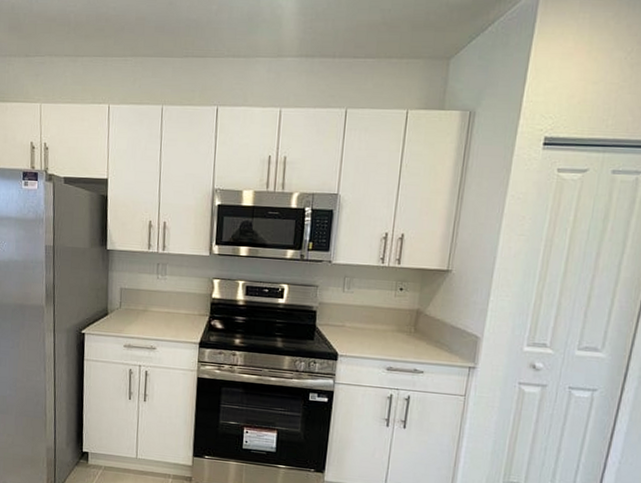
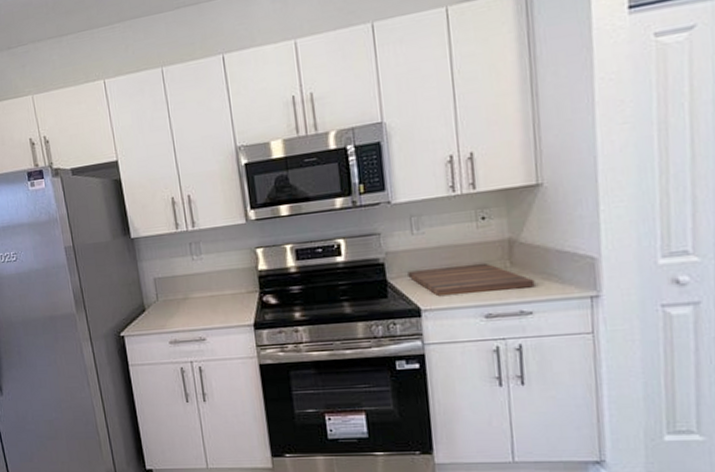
cutting board: none [333,321,430,352] -> present [407,262,535,297]

